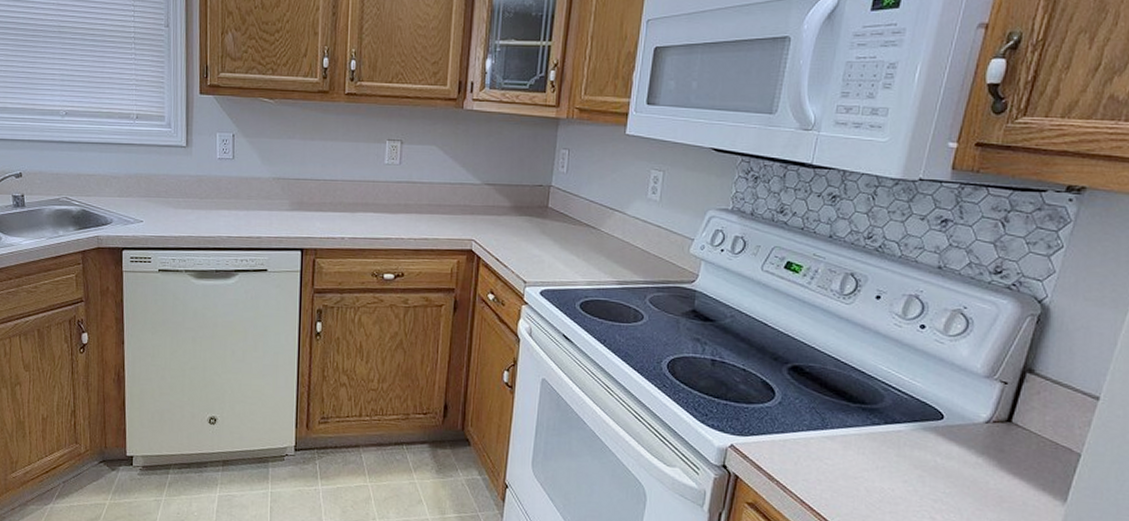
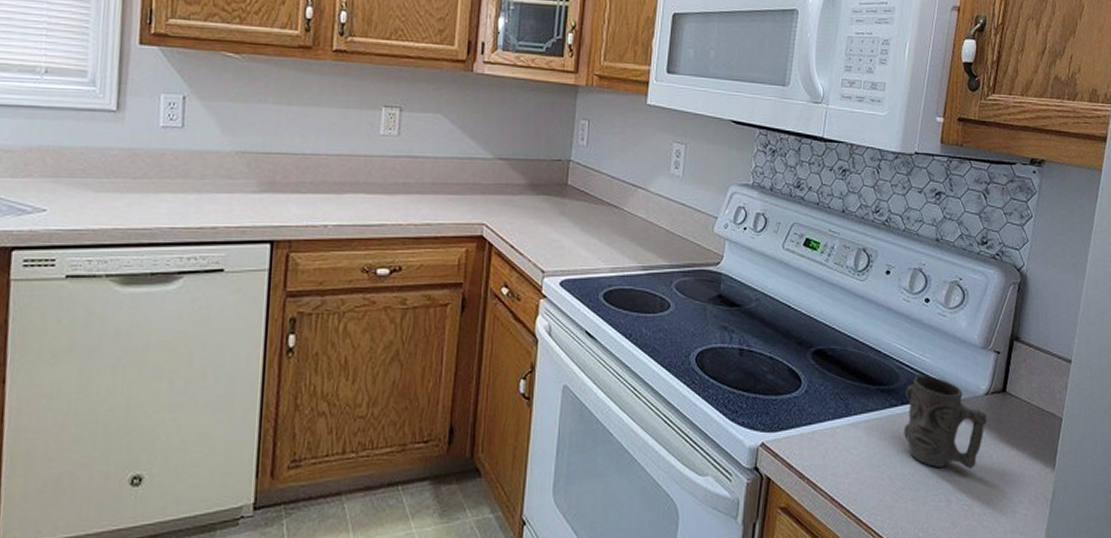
mug: none [886,398,987,492] -> present [904,375,988,469]

